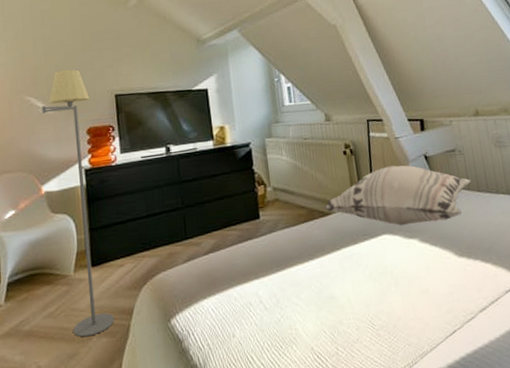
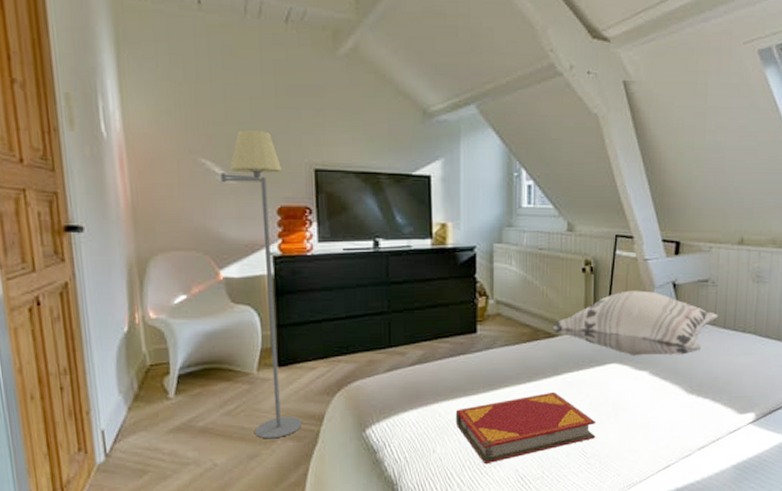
hardback book: none [249,266,381,345] -> present [455,391,596,465]

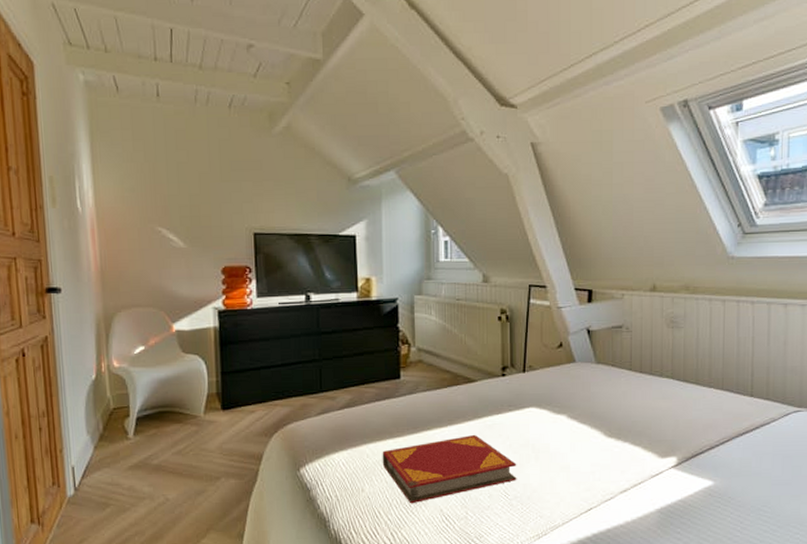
floor lamp: present [220,129,302,439] -> none [174,200,243,477]
decorative pillow: present [551,290,719,356] -> none [470,337,634,400]

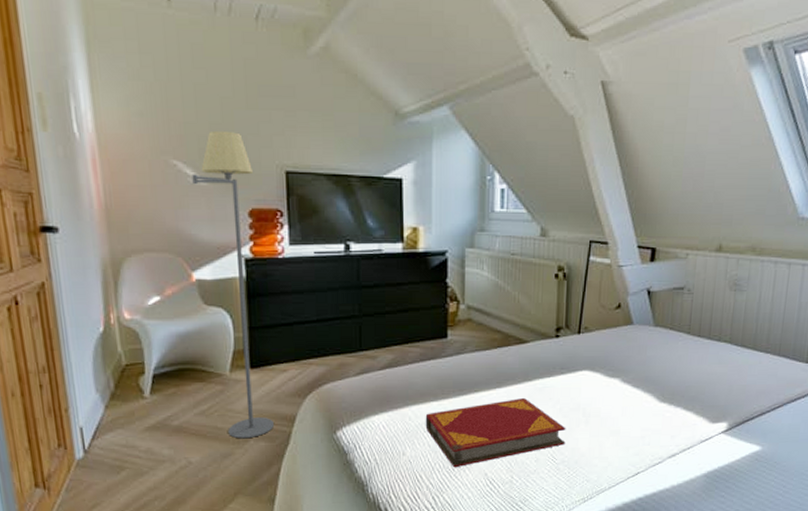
floor lamp: none [174,200,243,477] -> present [192,130,274,439]

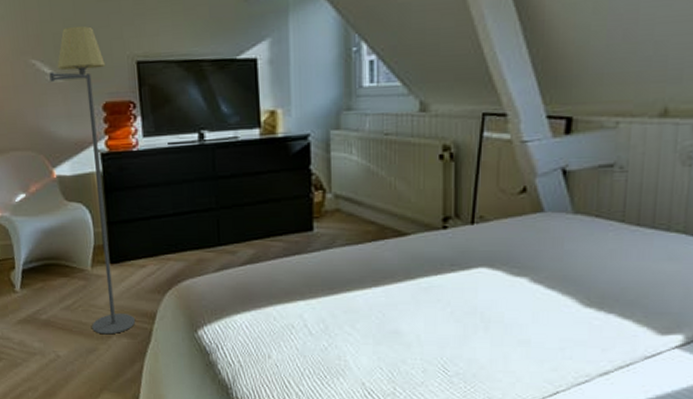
hardback book: present [425,397,566,468] -> none [291,298,460,375]

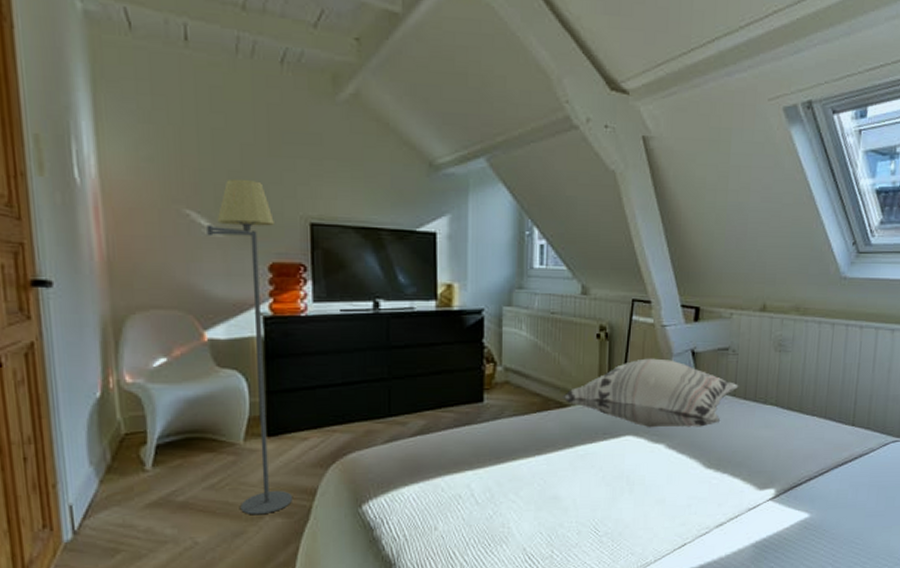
decorative pillow: none [401,179,630,259] -> present [563,358,739,428]

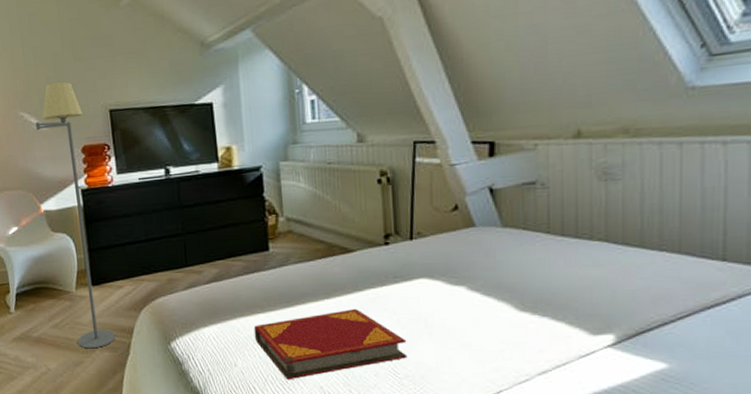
hardback book: none [459,465,609,543] -> present [253,308,408,380]
decorative pillow: present [563,358,739,428] -> none [347,198,554,270]

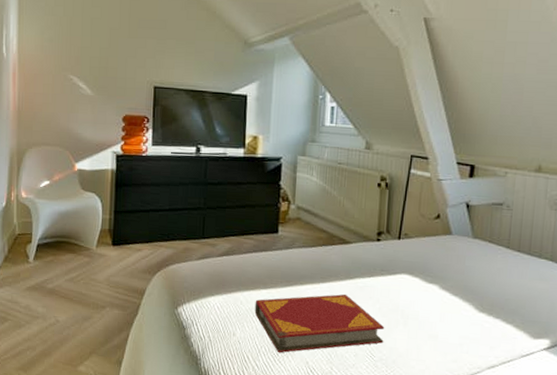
floor lamp: present [35,82,115,349] -> none [83,53,129,306]

